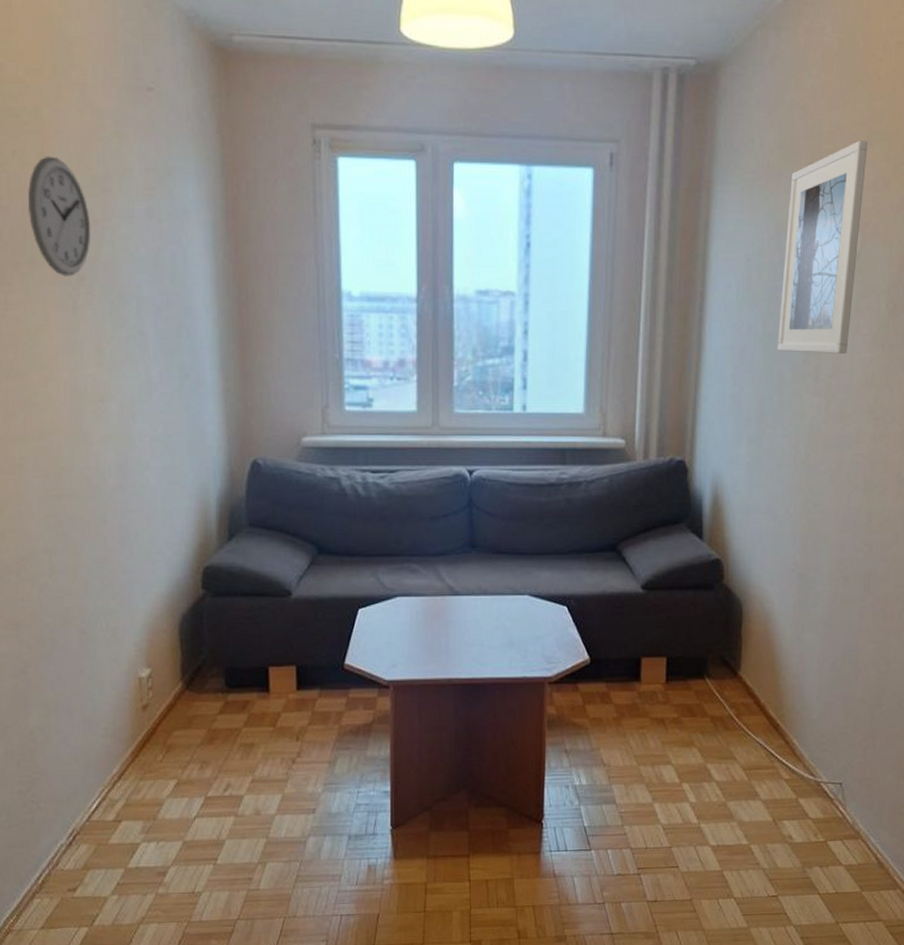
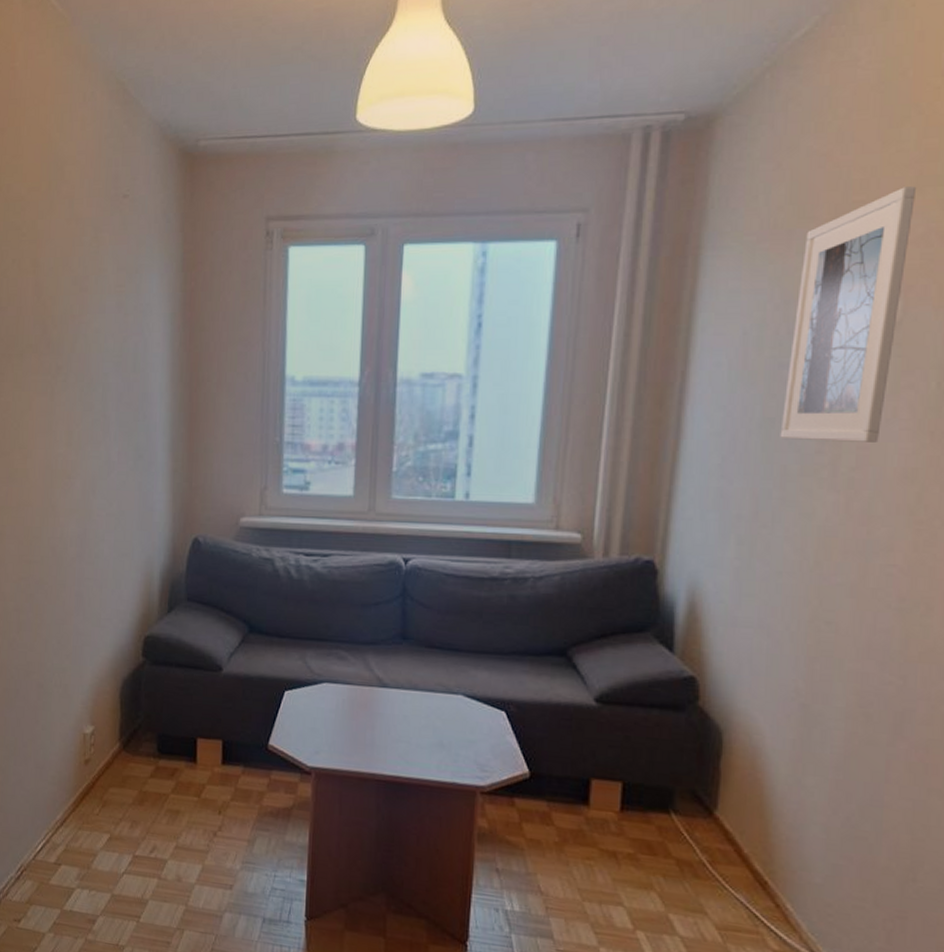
wall clock: present [28,156,91,277] -> none [22,261,70,367]

